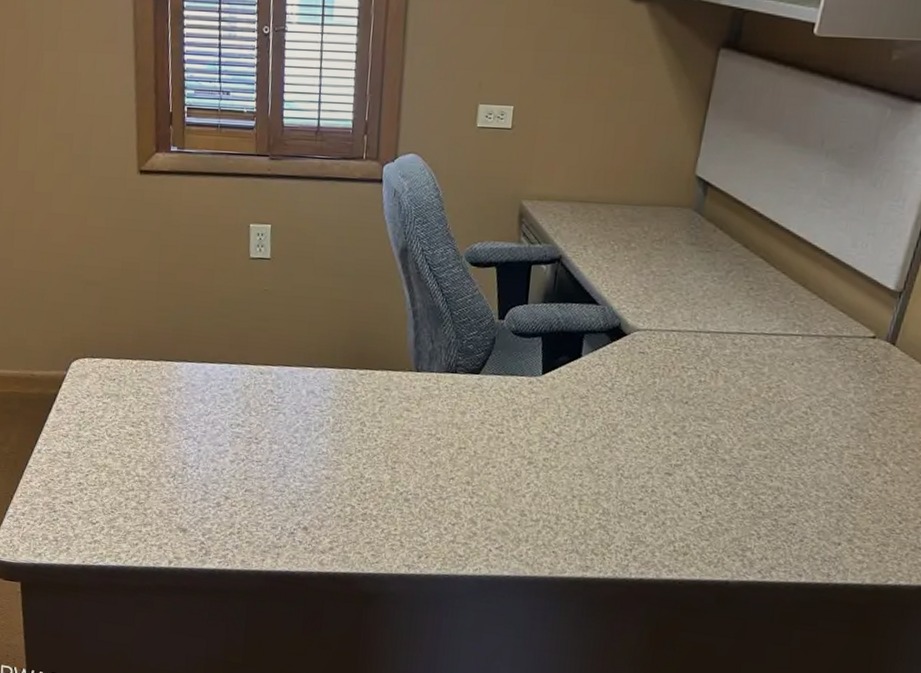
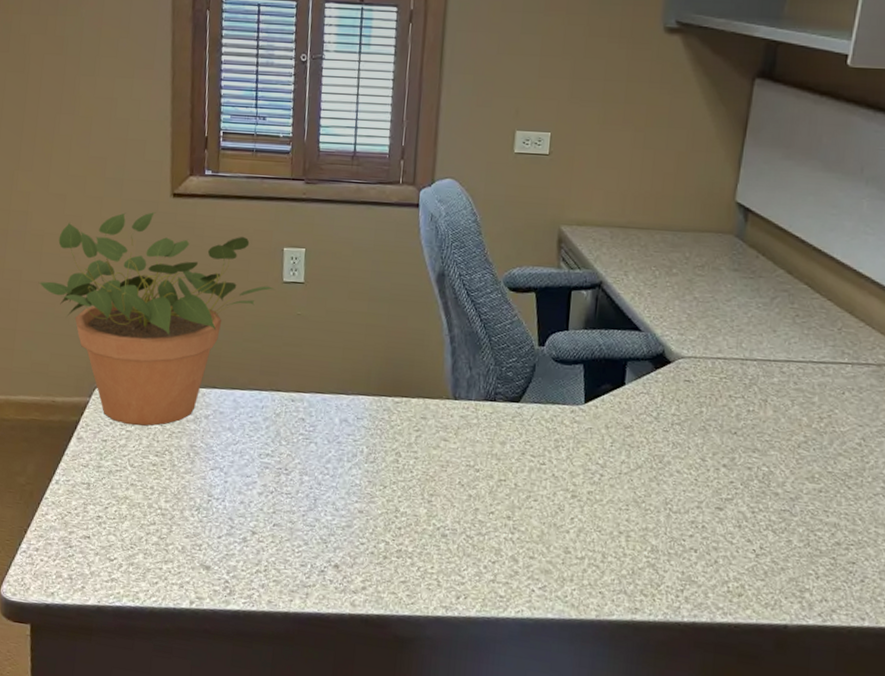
potted plant: none [12,188,242,398] -> present [38,211,275,426]

